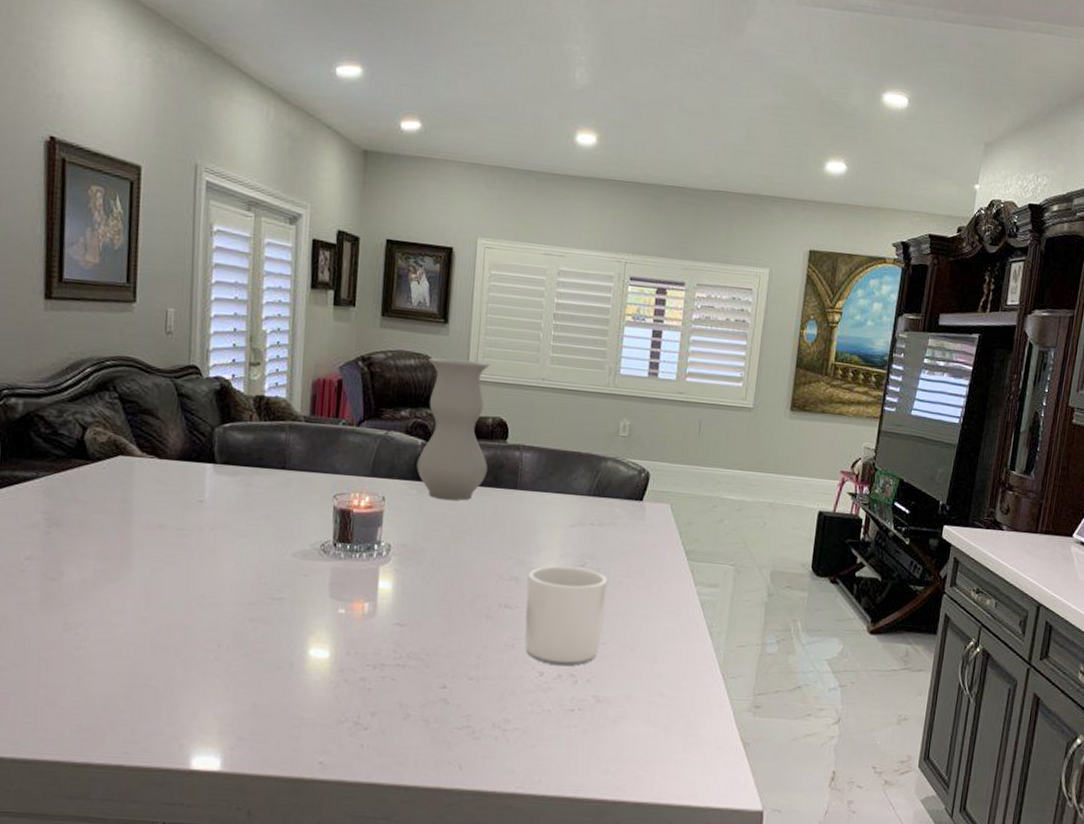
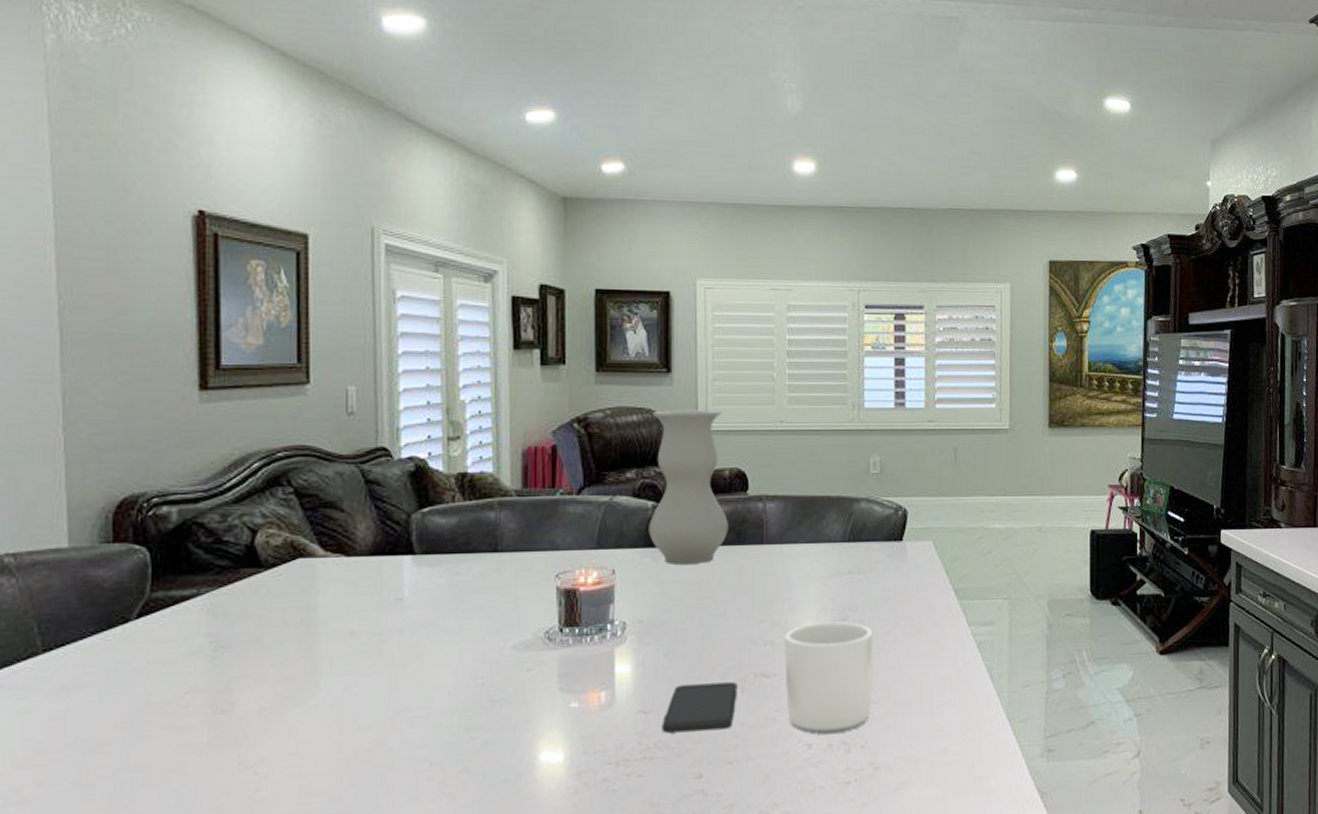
mobile phone: none [414,605,483,650] -> present [661,682,738,734]

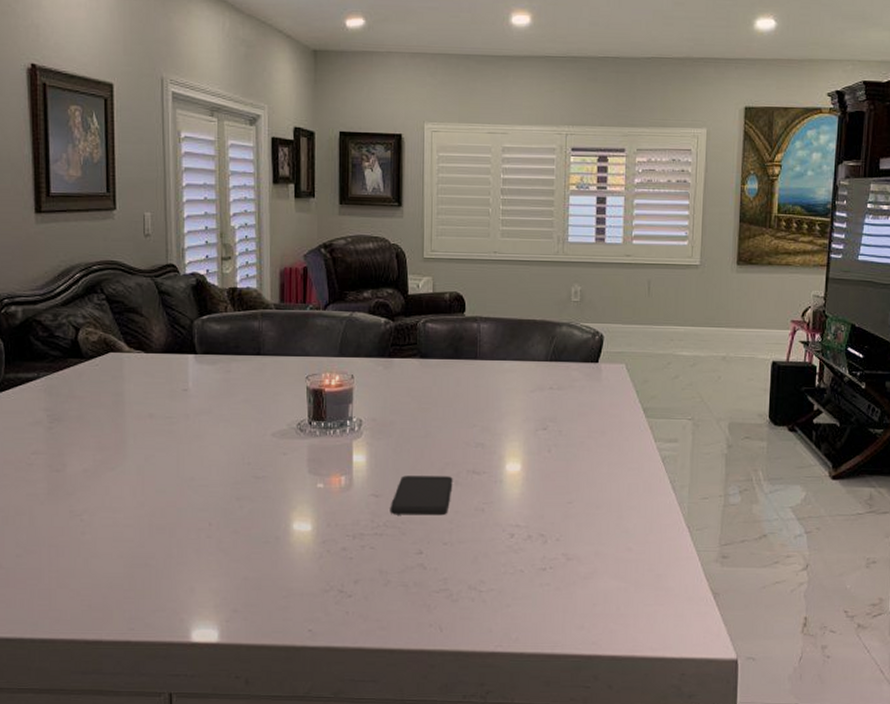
vase: present [649,410,728,564] -> none [381,239,448,373]
mug: present [784,621,874,733] -> none [492,430,571,526]

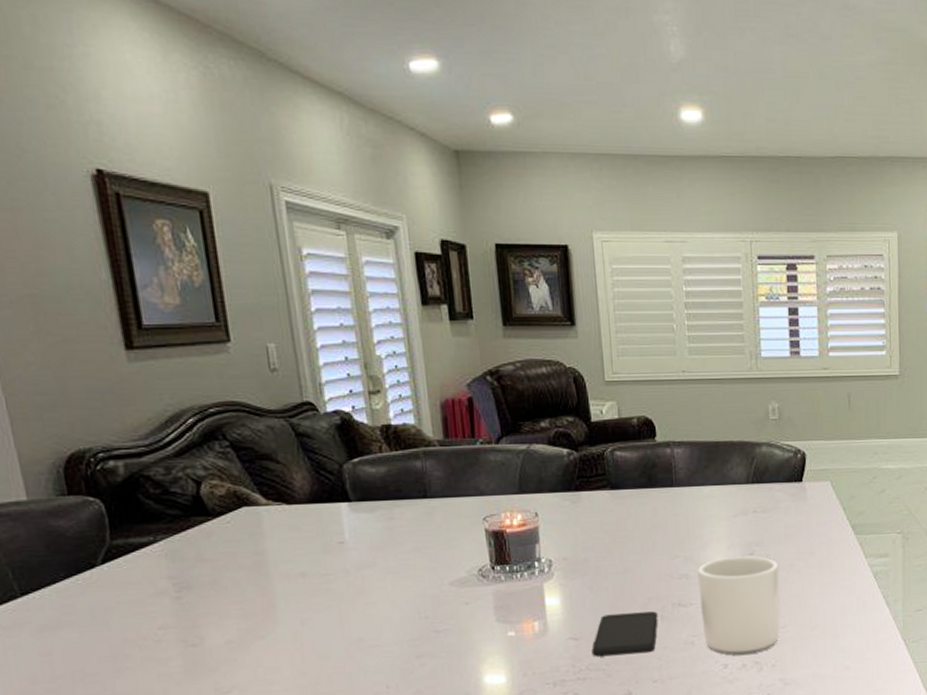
mug: none [492,430,571,526] -> present [697,555,780,655]

